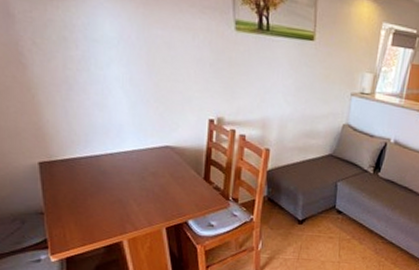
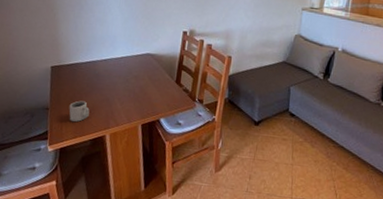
cup: none [71,203,98,228] -> present [69,100,90,122]

